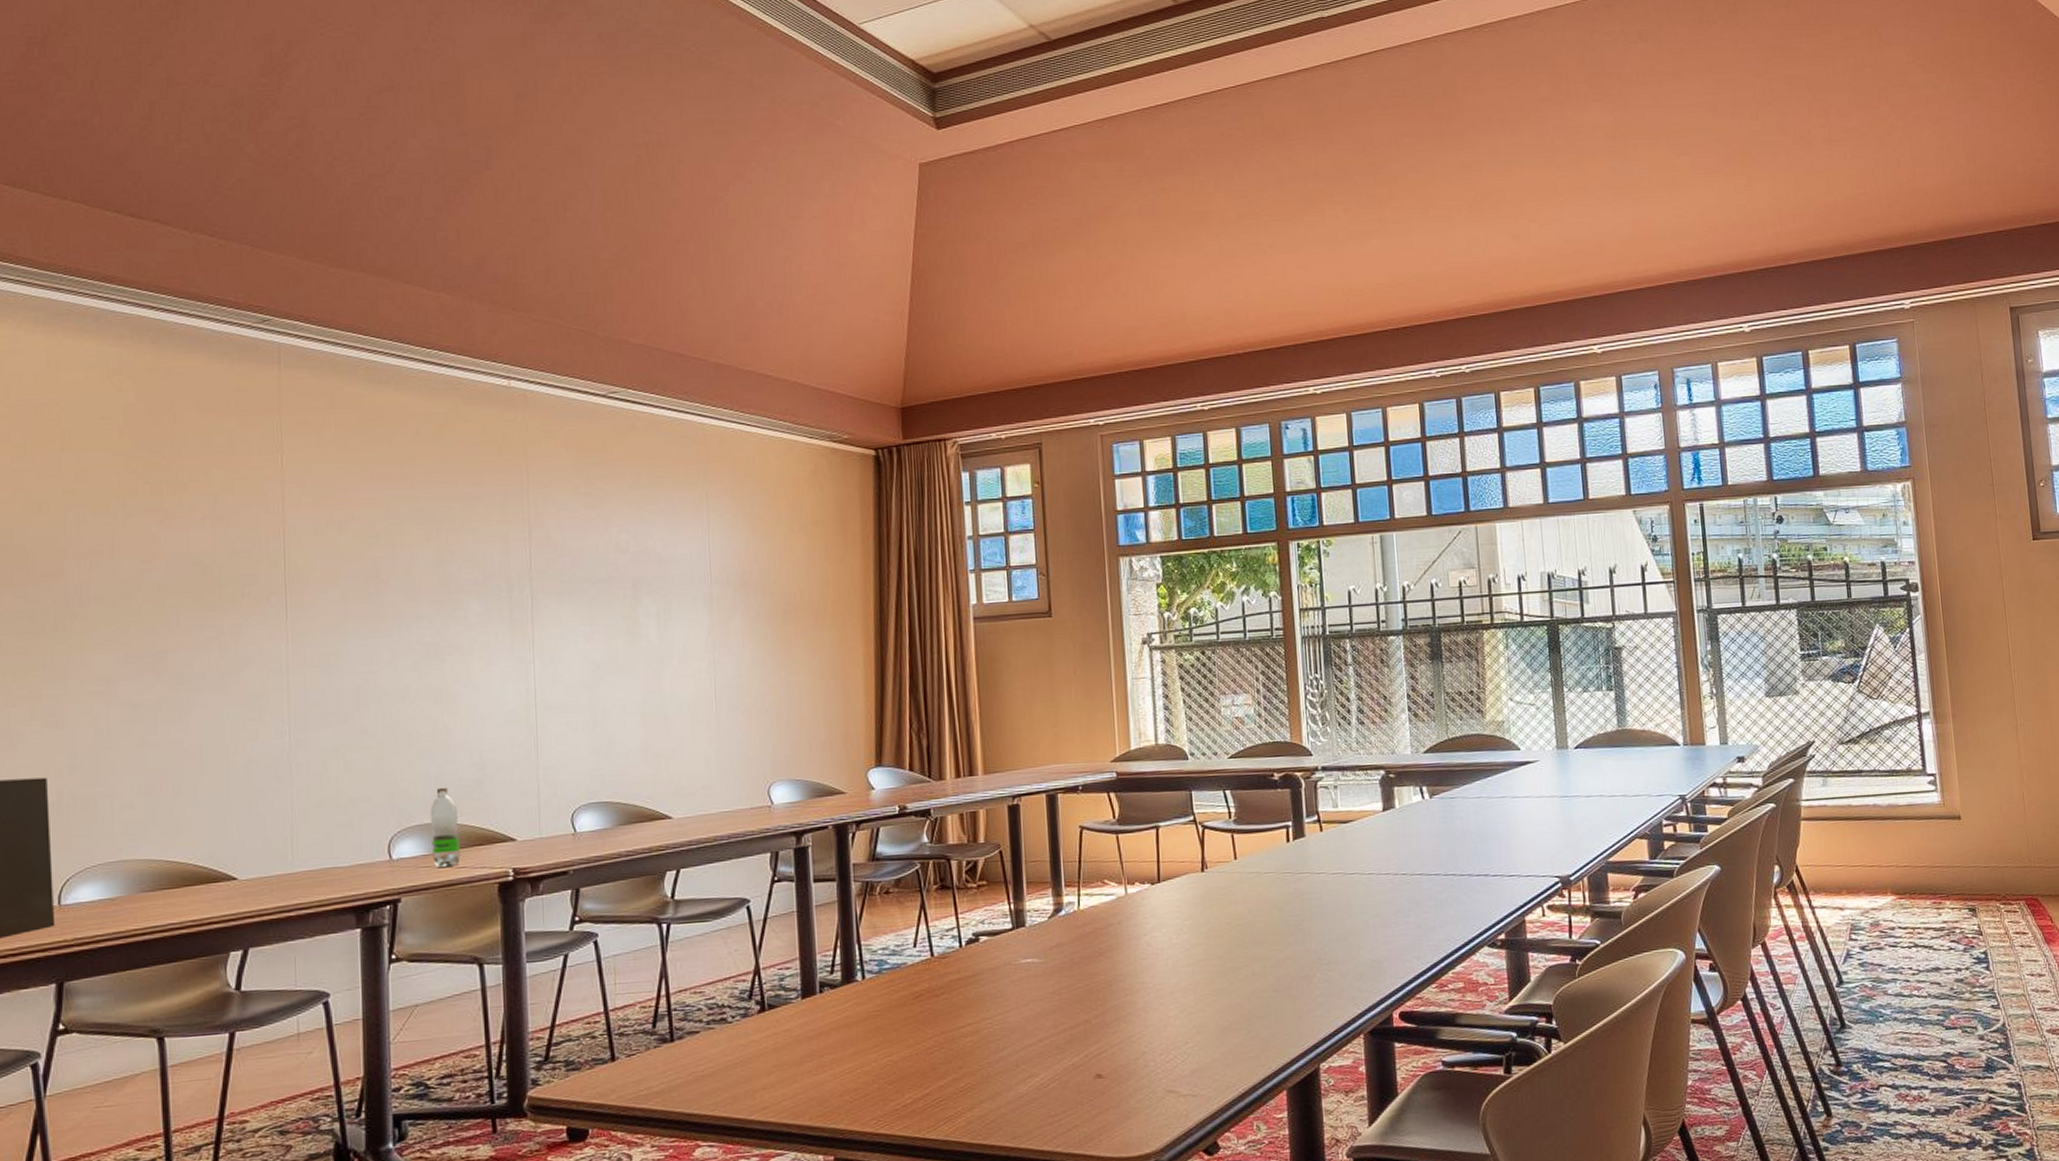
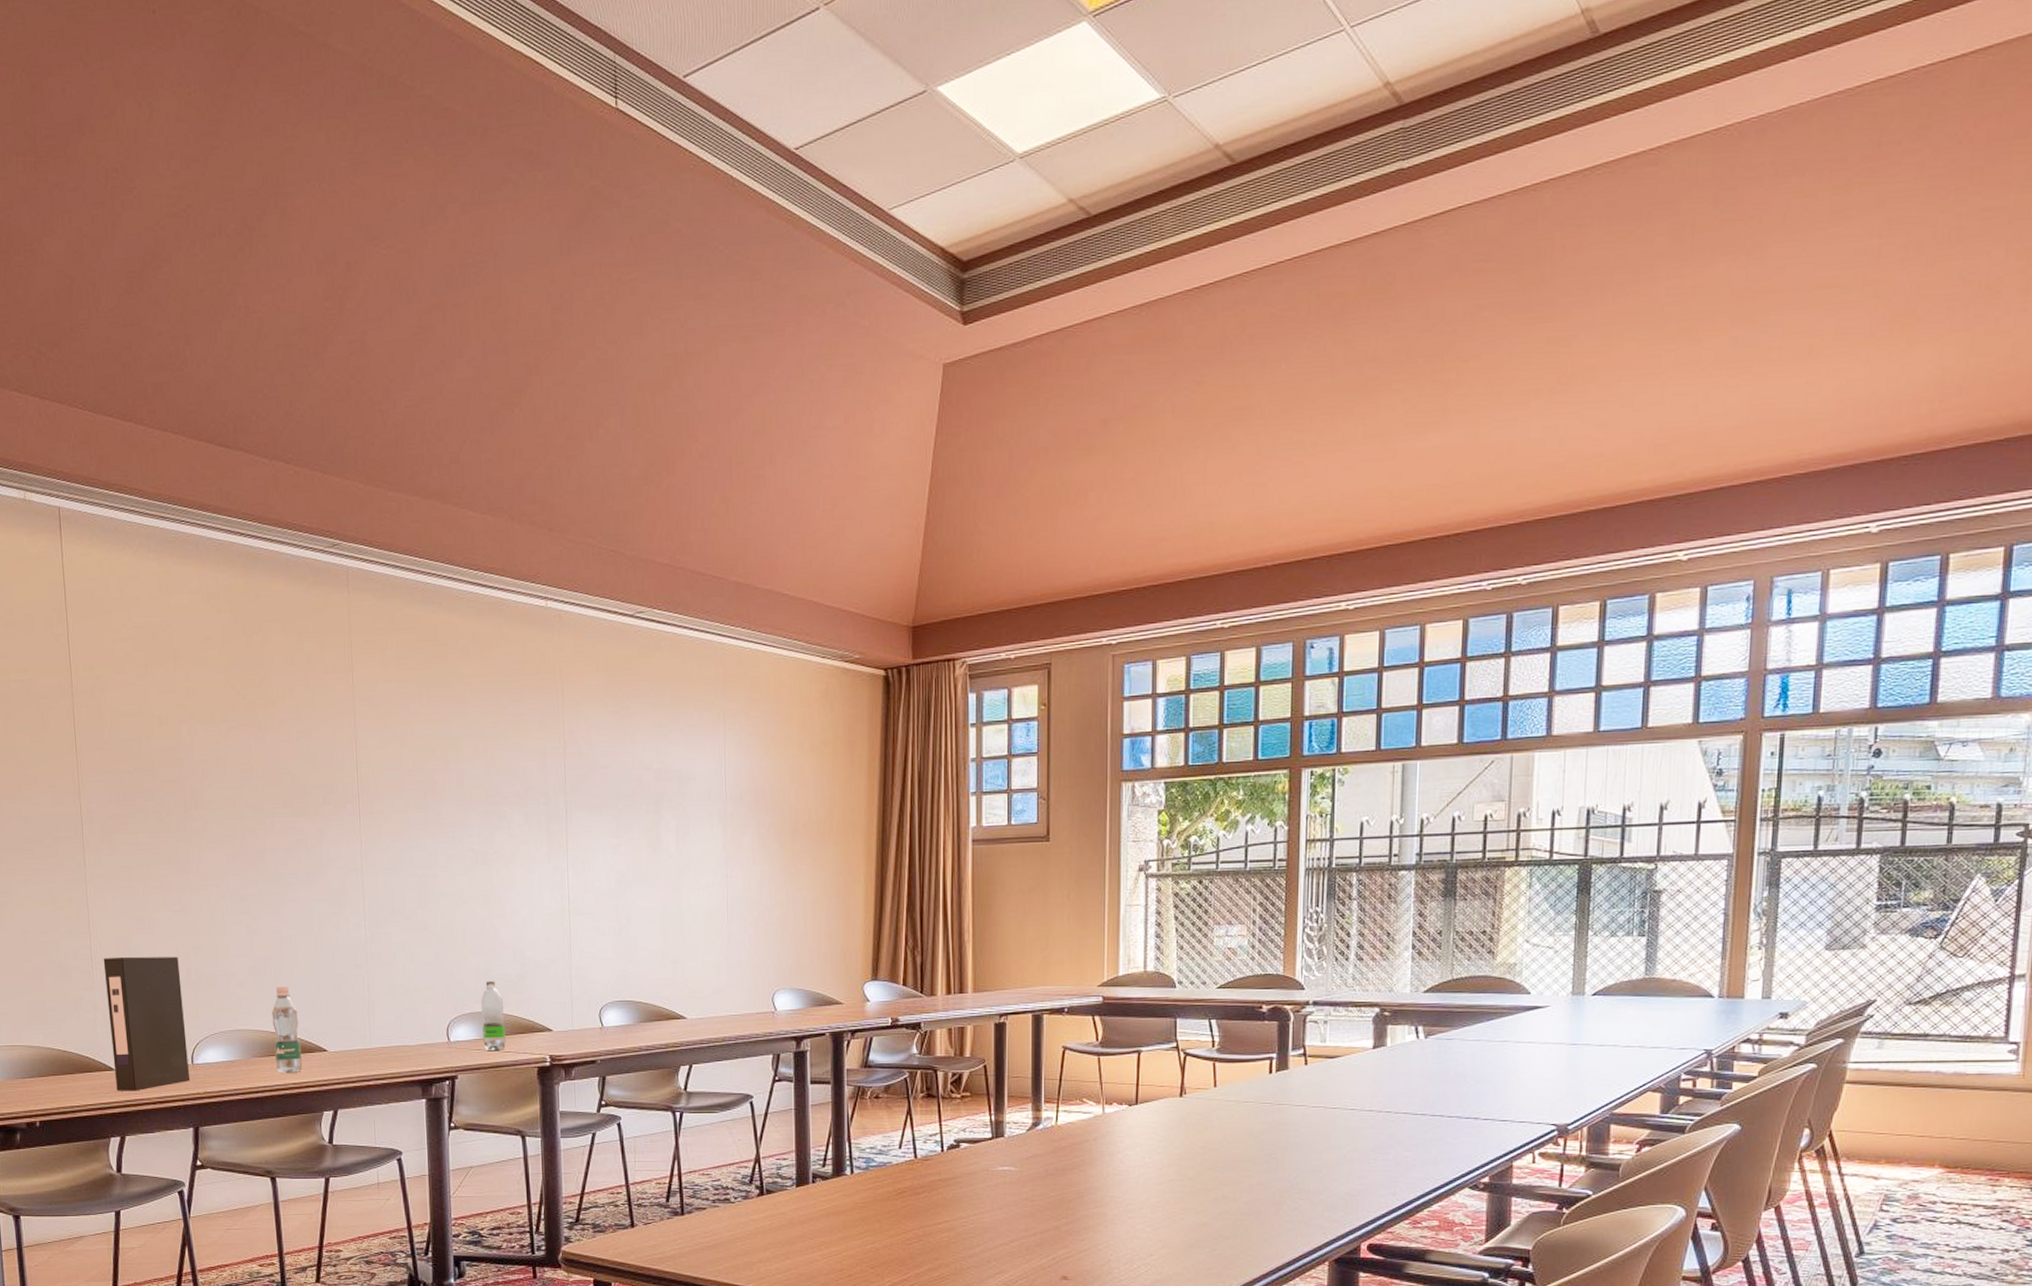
bottle: none [167,806,204,910] -> present [272,986,302,1074]

